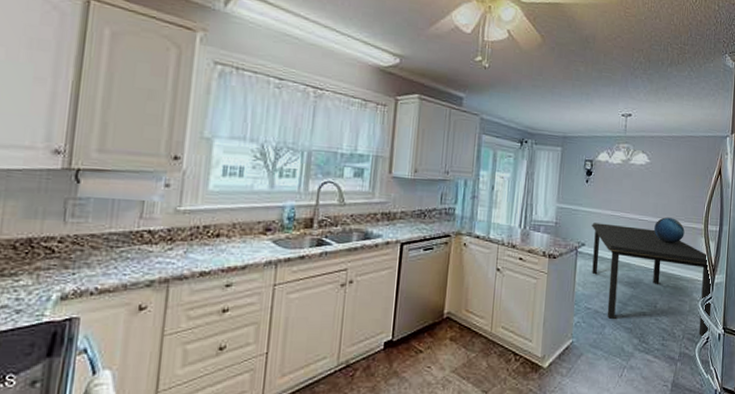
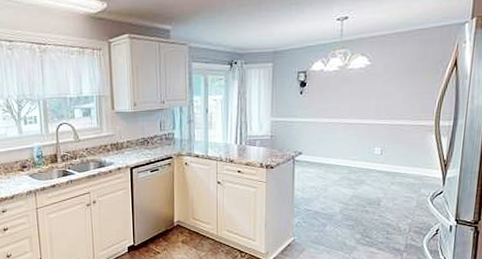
dining table: present [592,223,713,337] -> none [308,131,445,230]
decorative globe: present [654,217,685,244] -> none [376,118,412,144]

